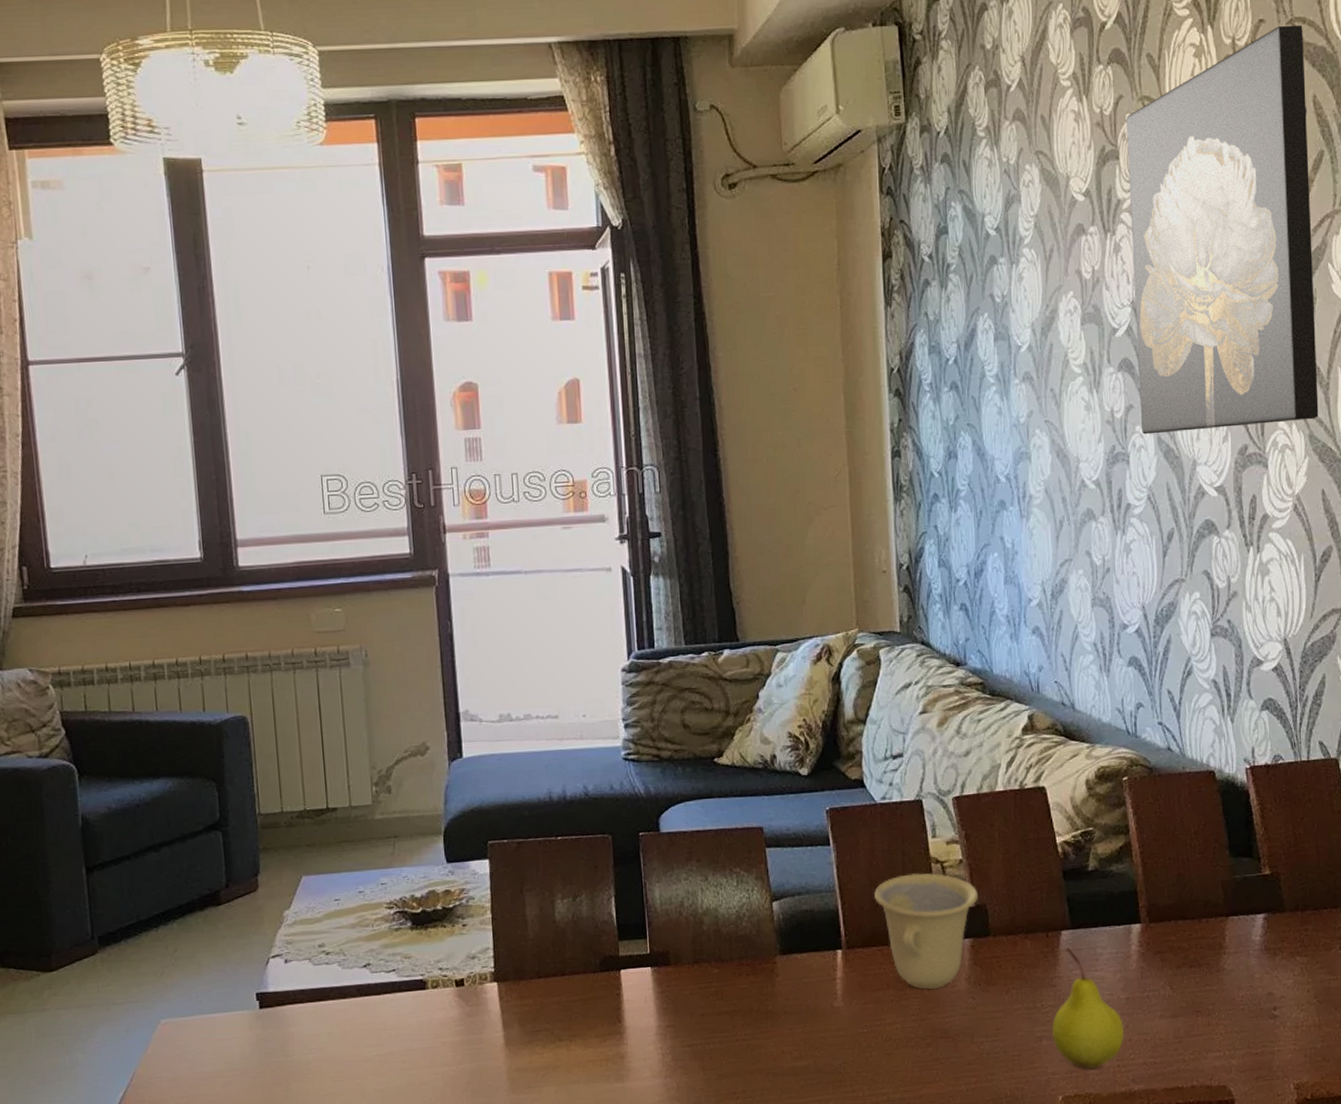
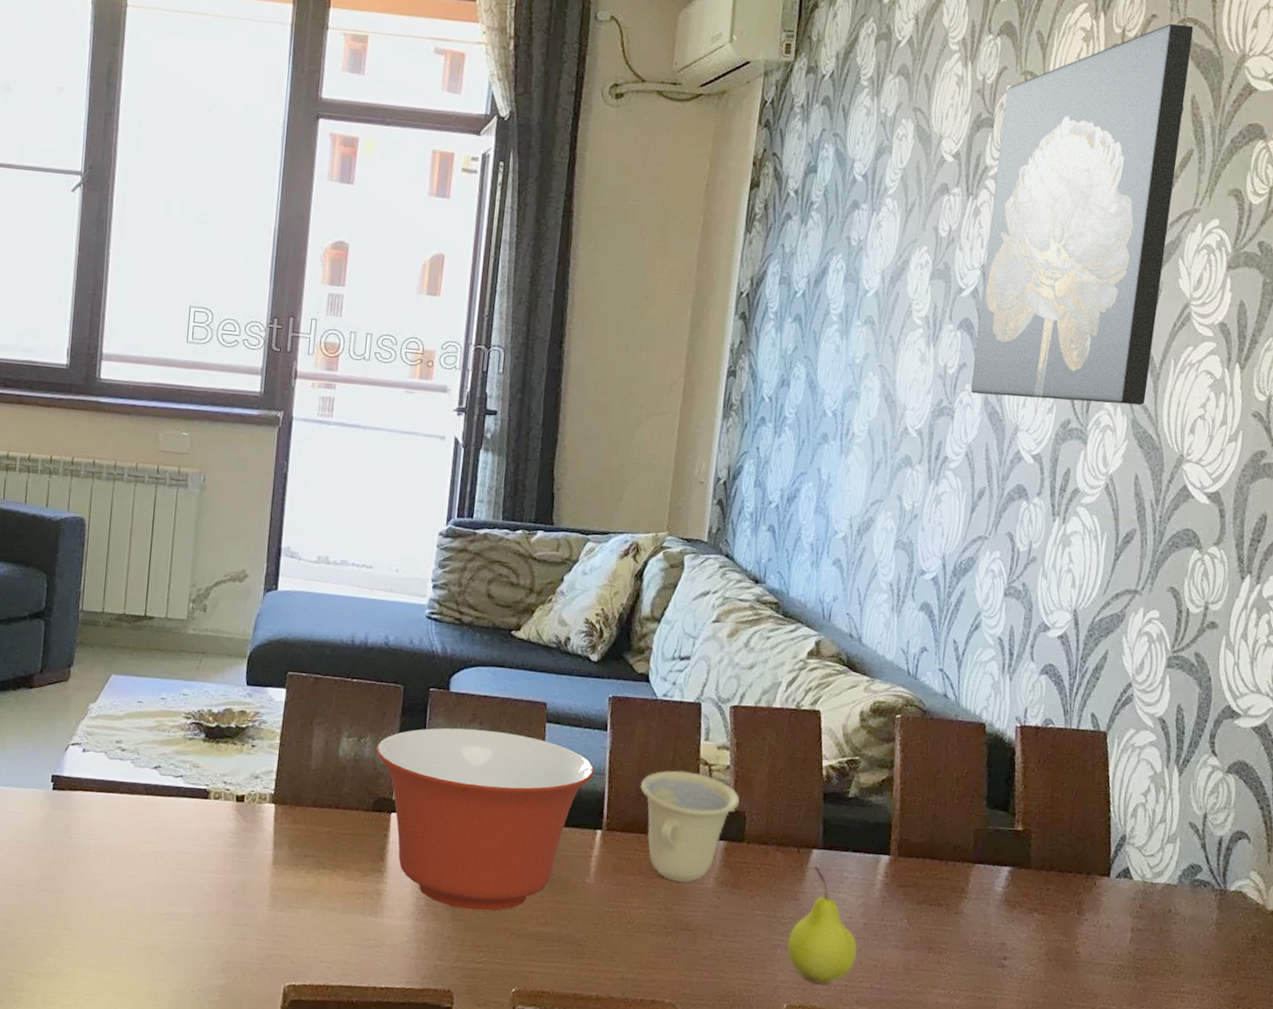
mixing bowl: none [593,865,824,1057] -> present [376,728,594,911]

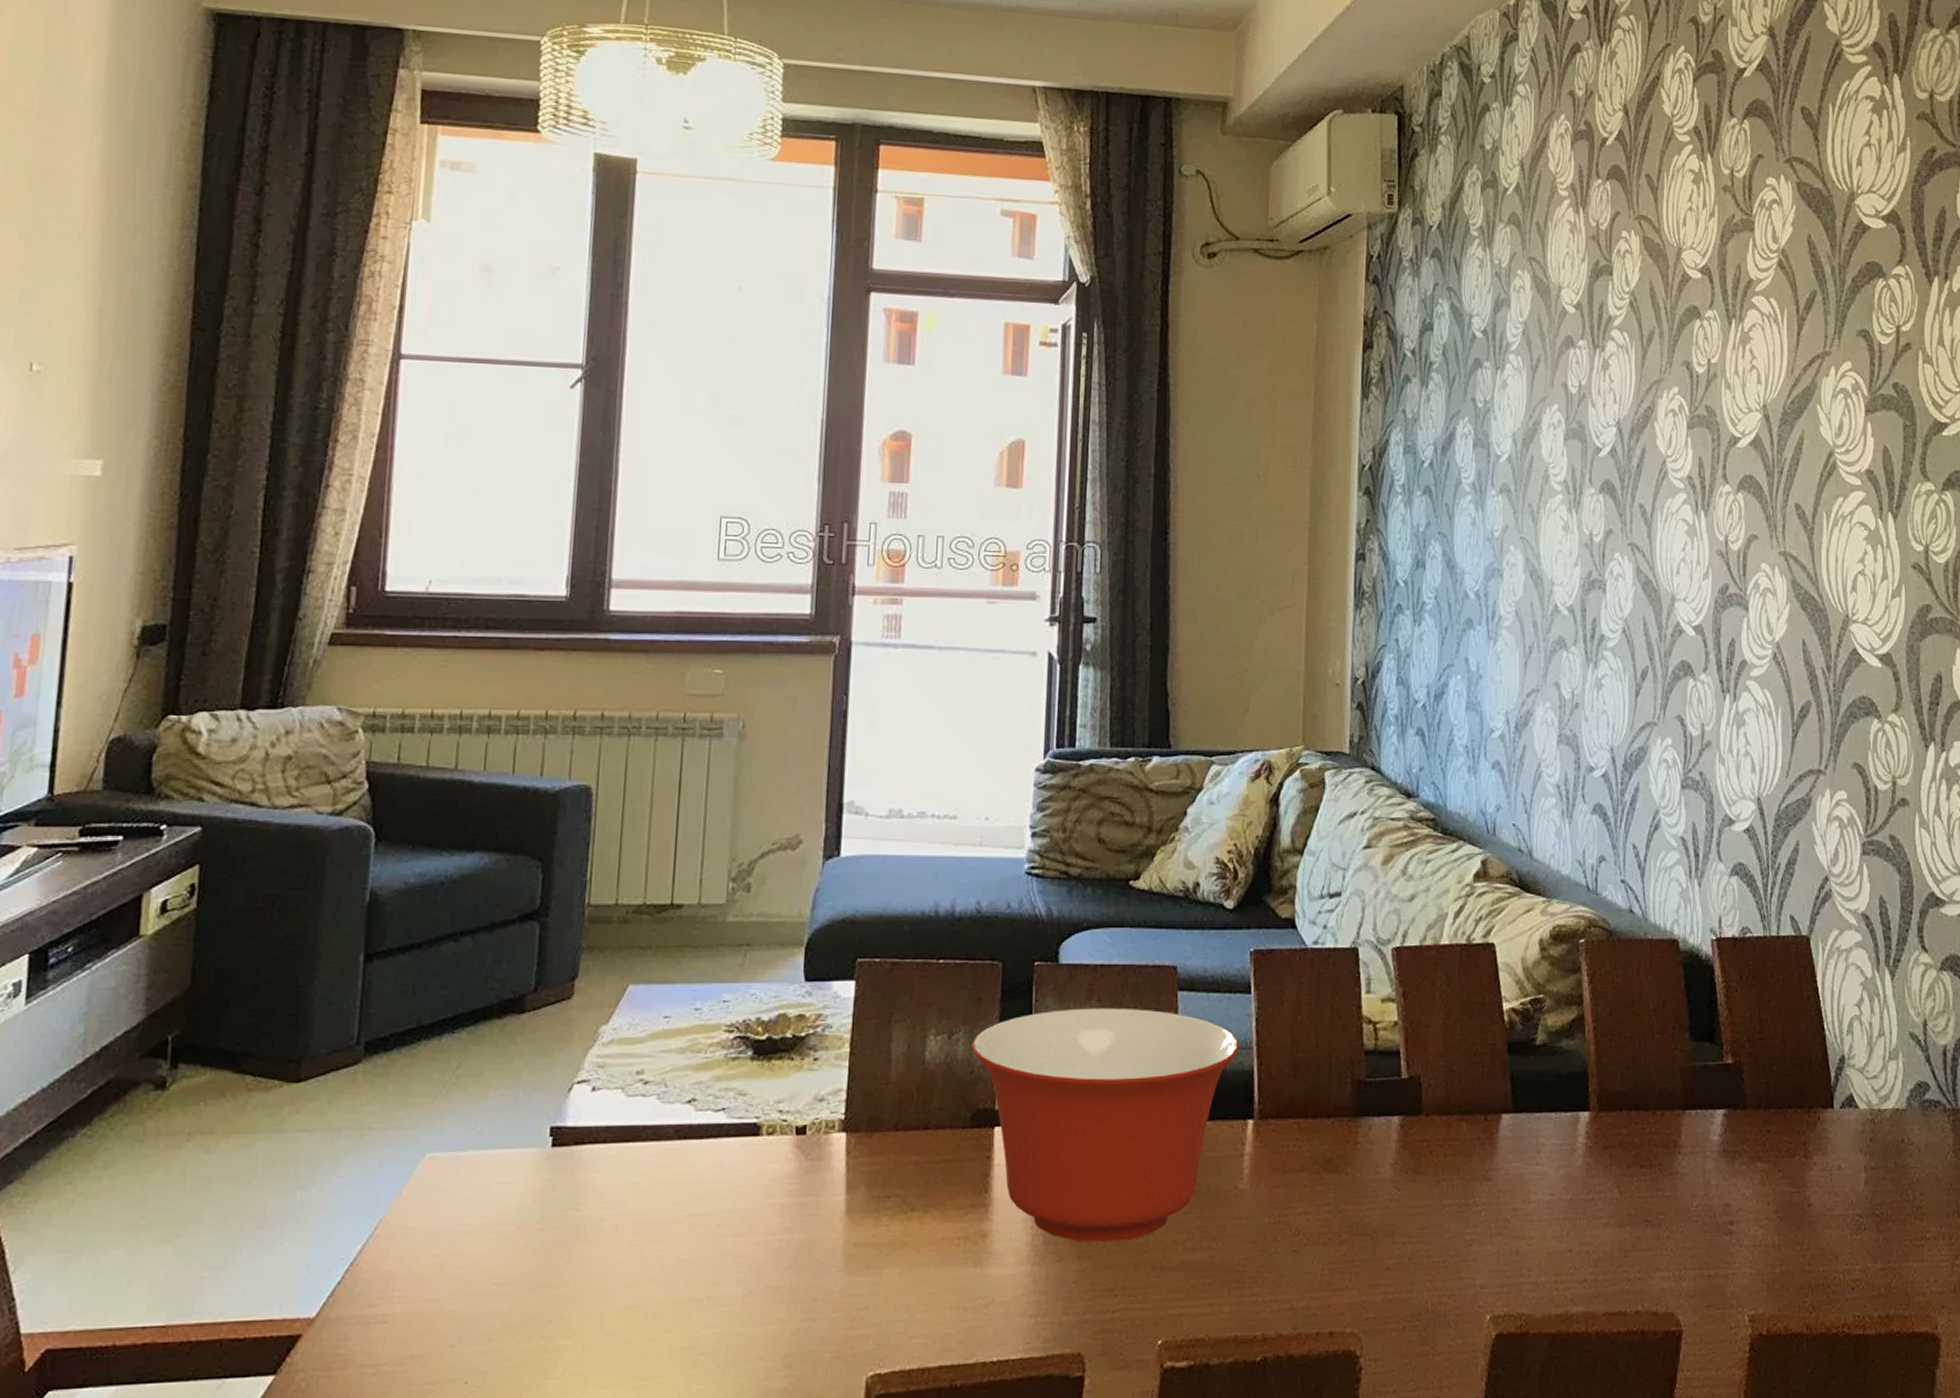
cup: present [641,770,740,883] -> none [1296,1034,1412,1175]
fruit: present [786,866,858,984] -> none [1483,1135,1564,1285]
wall art: present [971,23,1194,406] -> none [1620,163,1803,564]

